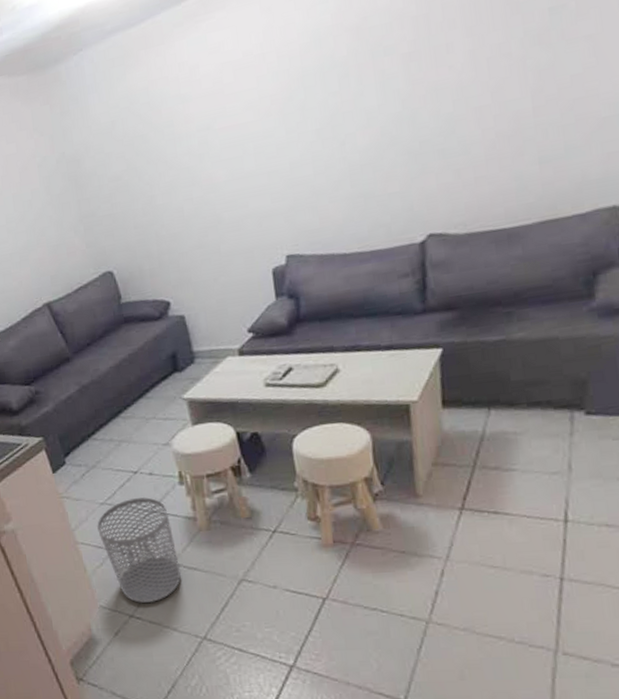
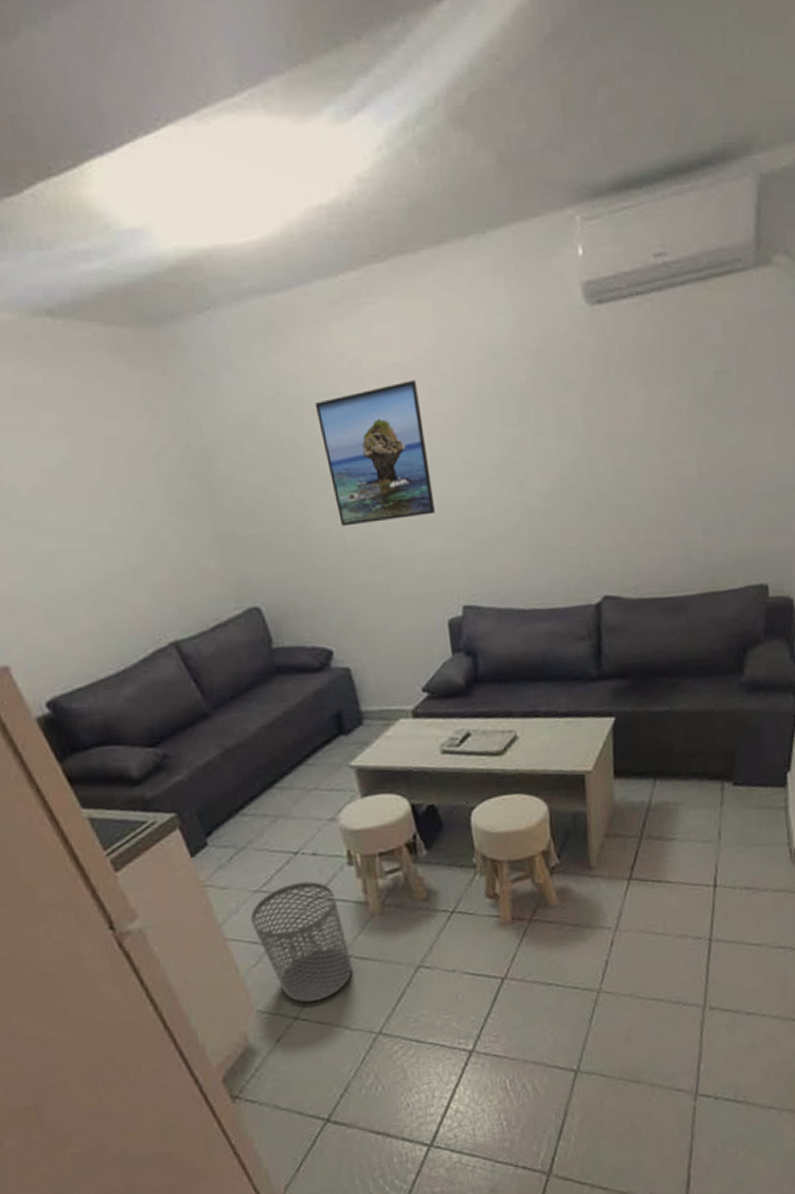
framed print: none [160,72,261,200] -> present [314,380,435,527]

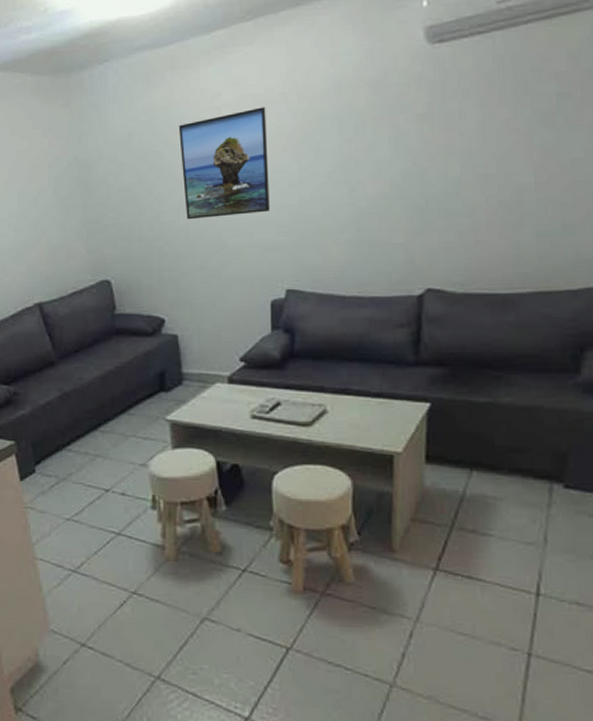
waste bin: present [250,881,352,1003] -> none [59,518,141,632]

